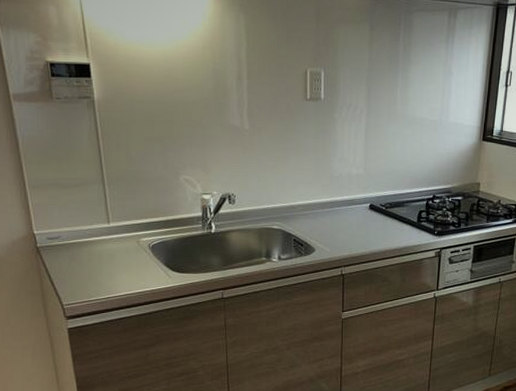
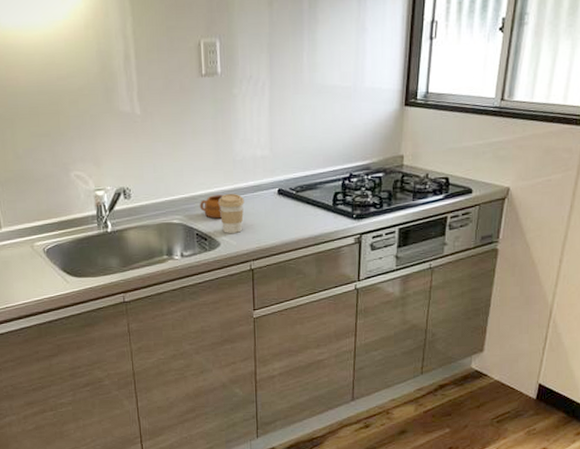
teapot: none [298,206,321,227] -> present [200,195,224,219]
coffee cup: none [315,205,339,241] -> present [218,193,244,233]

